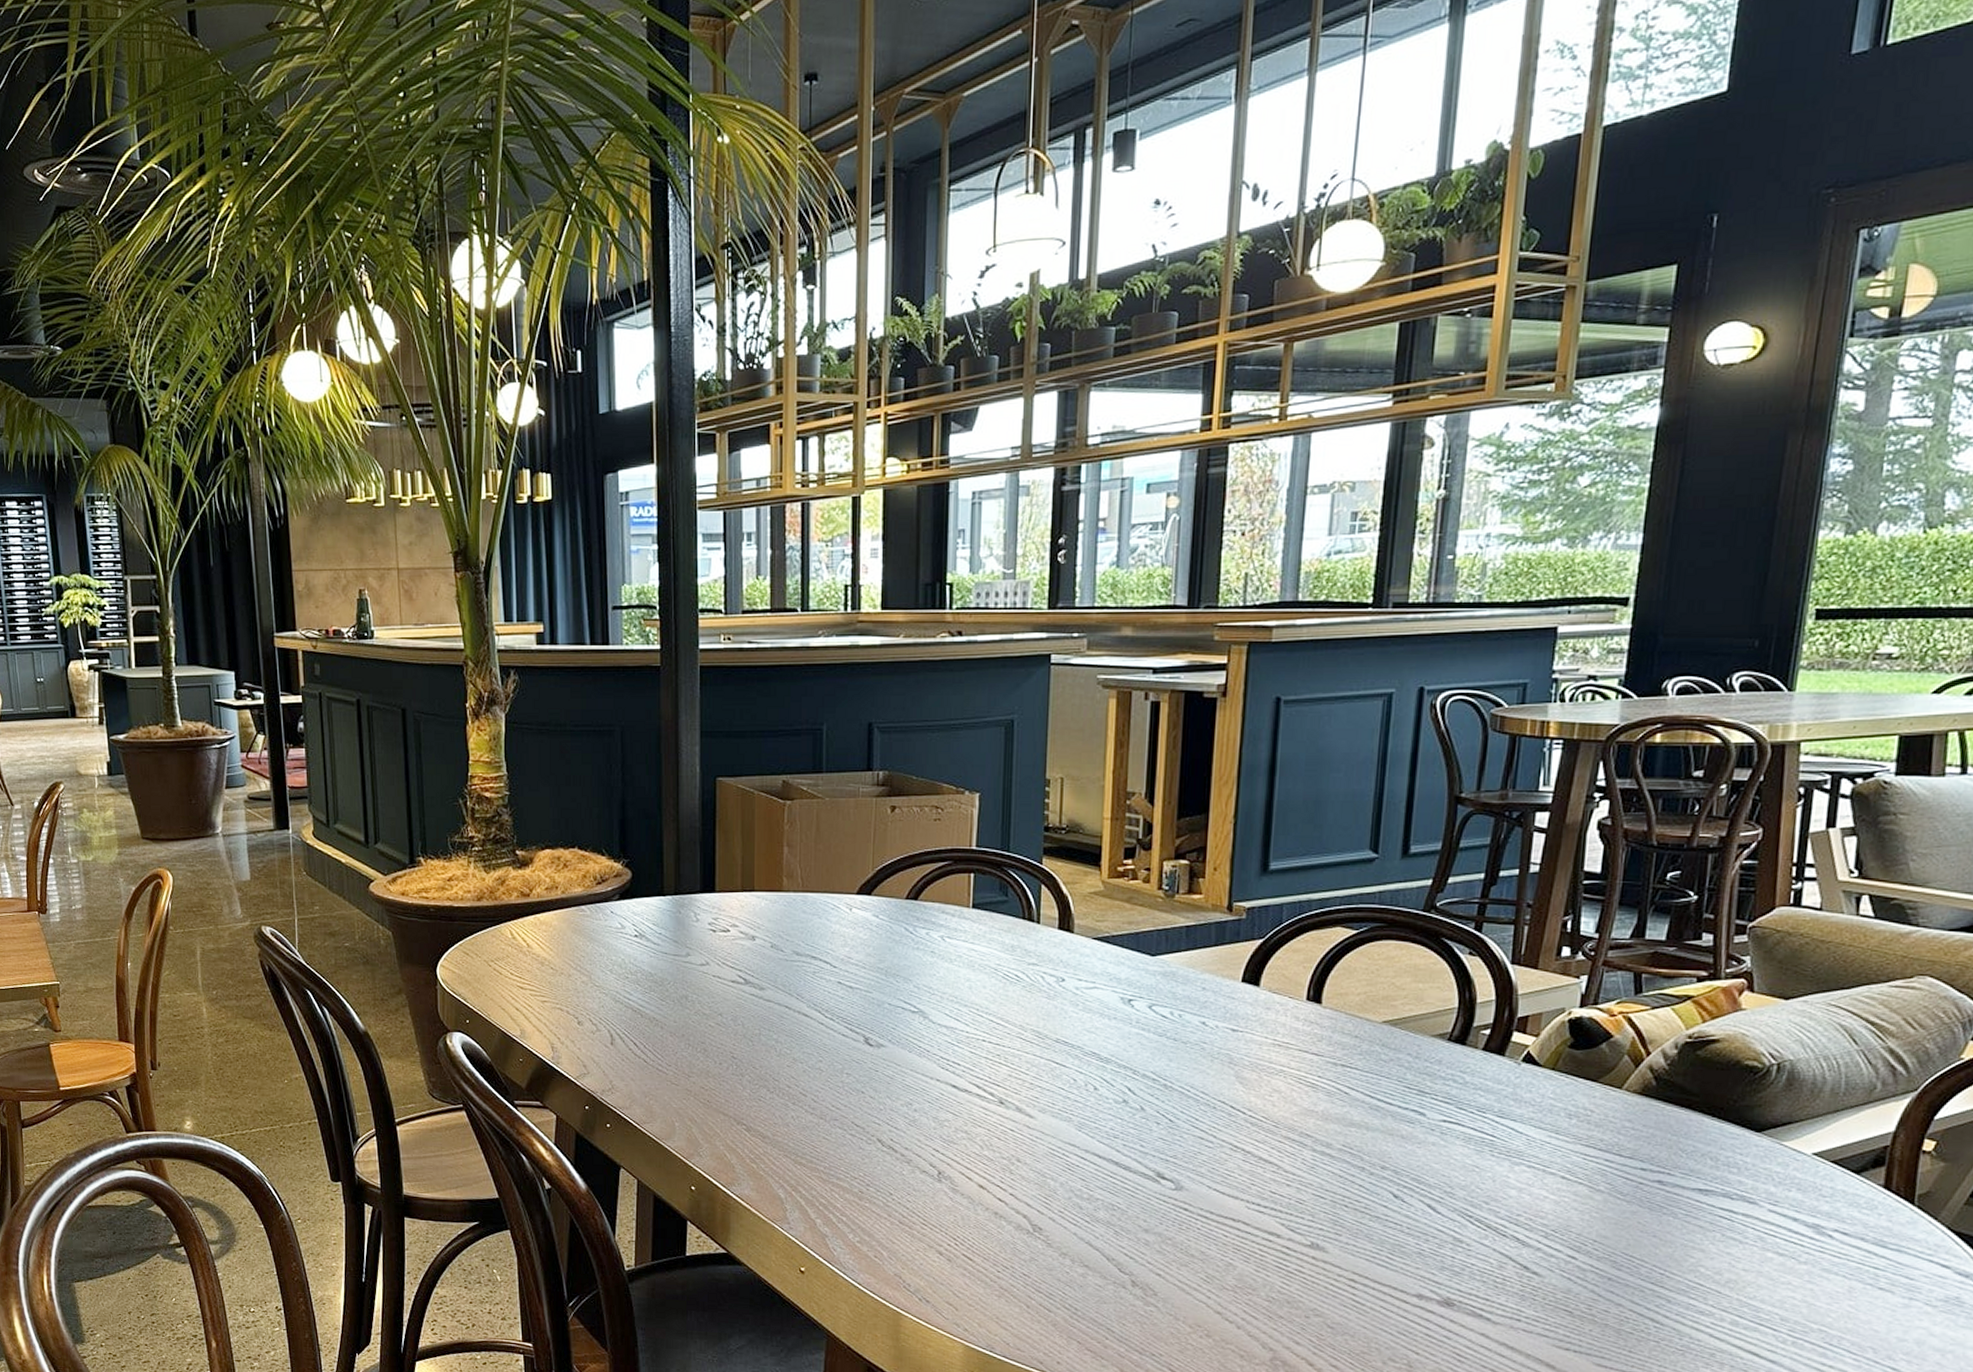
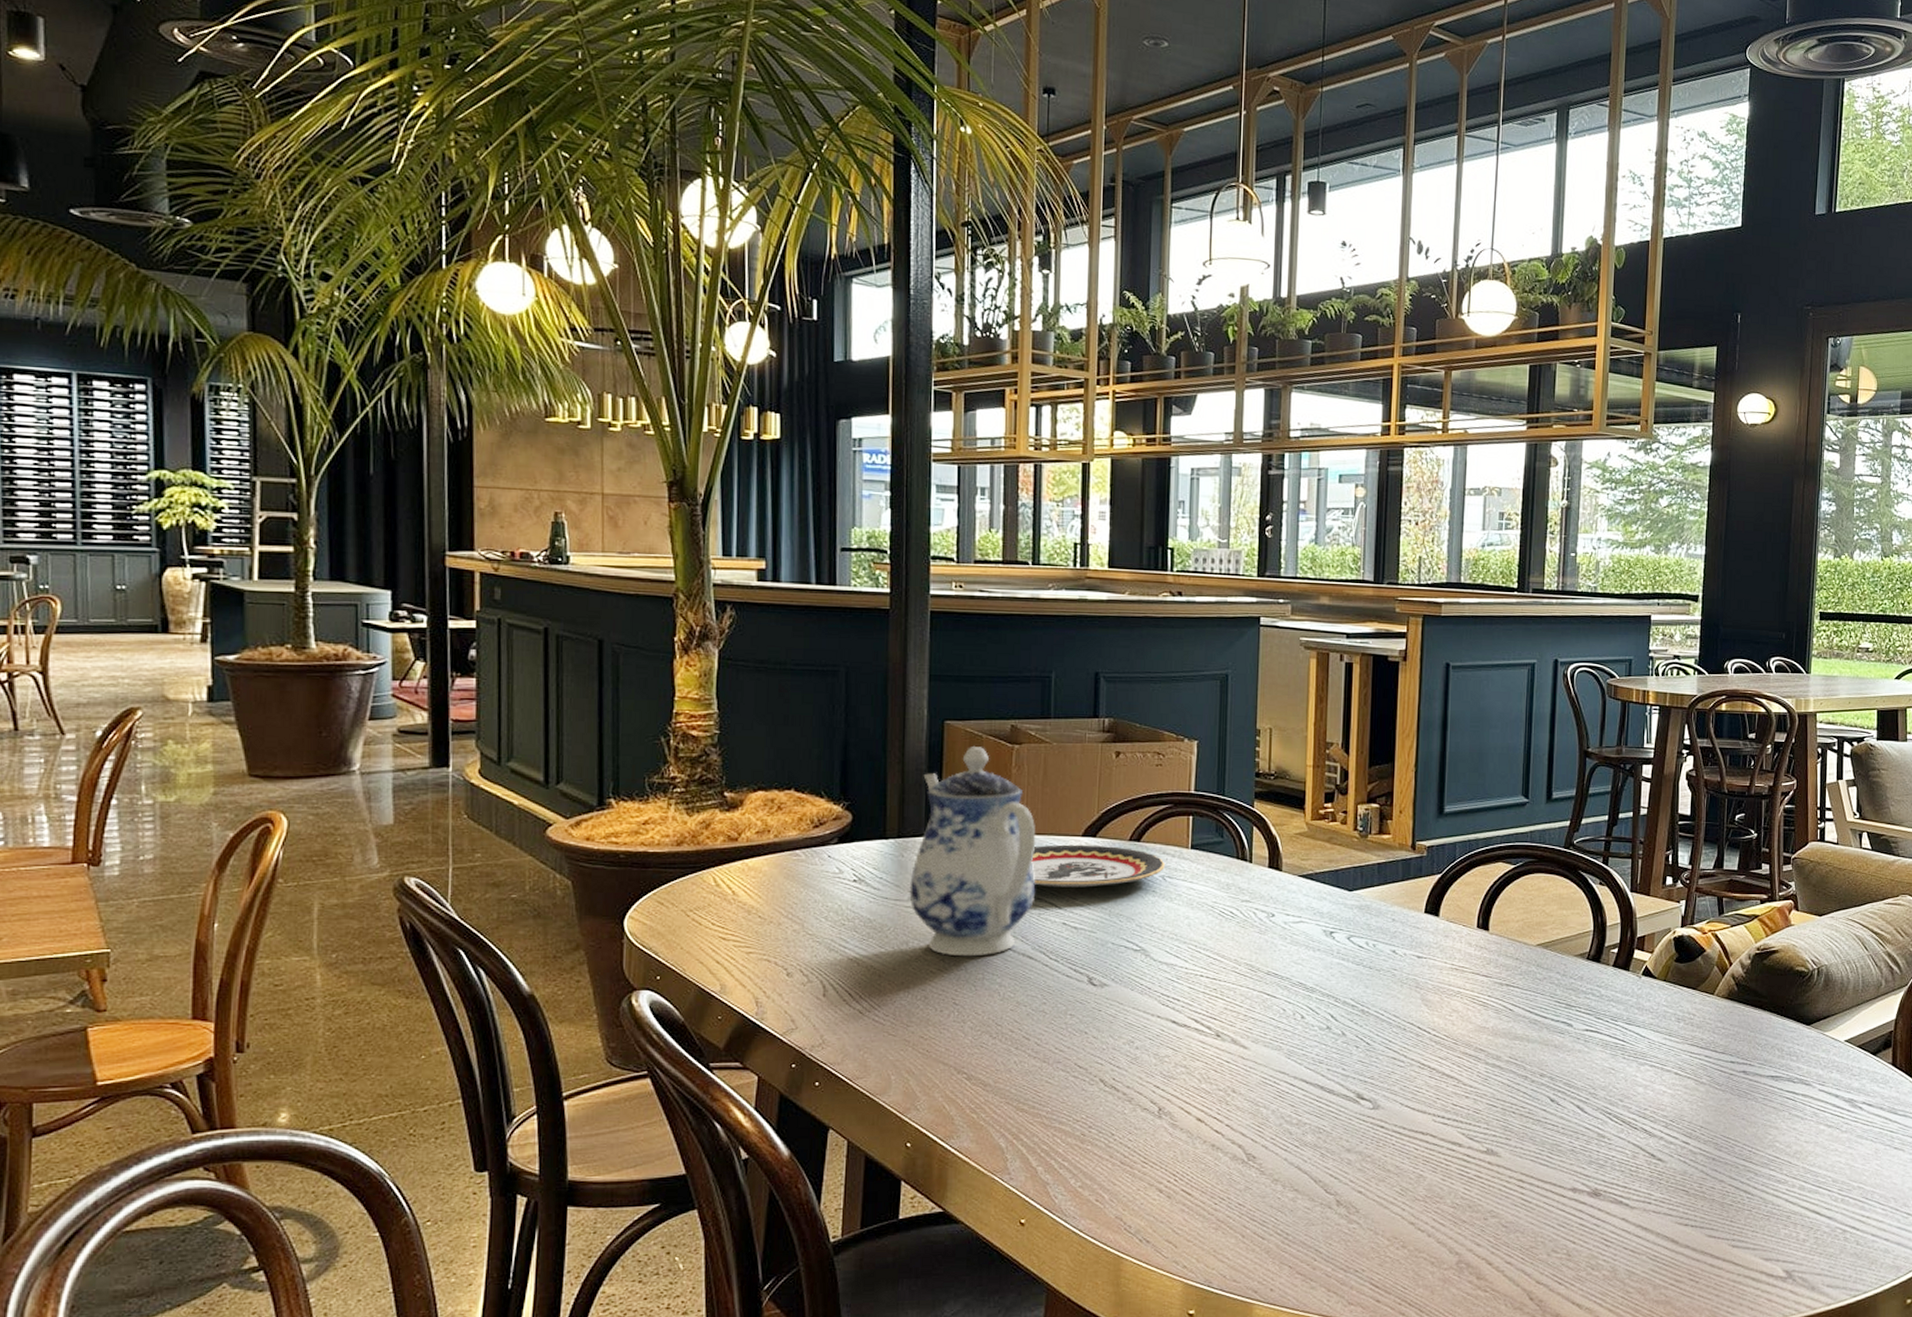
teapot: none [687,803,810,1012] -> present [909,747,1036,957]
plate: none [805,902,944,947] -> present [1031,844,1165,888]

